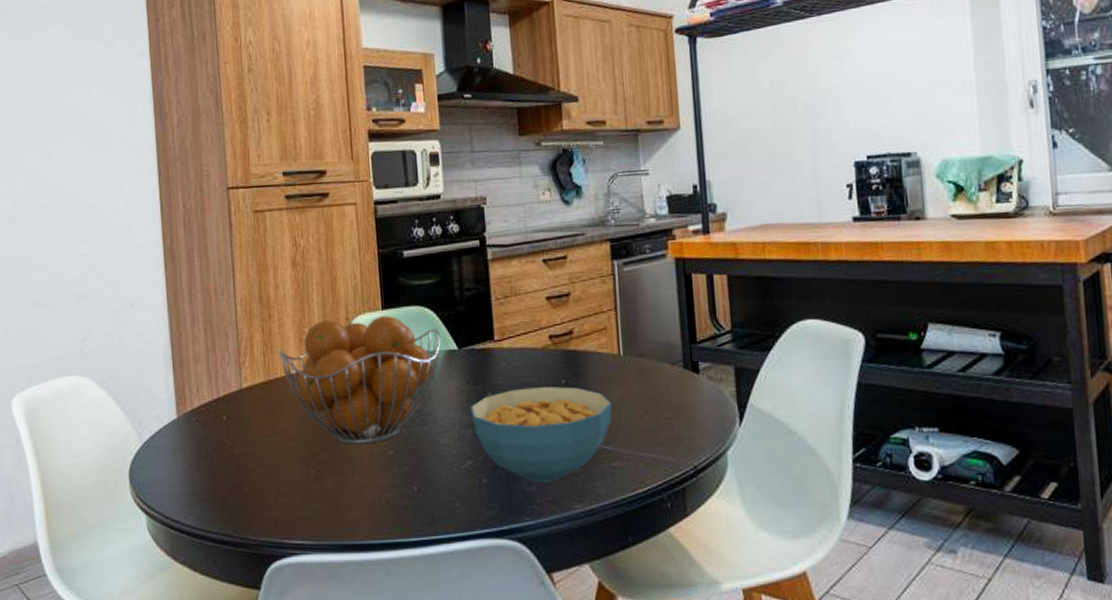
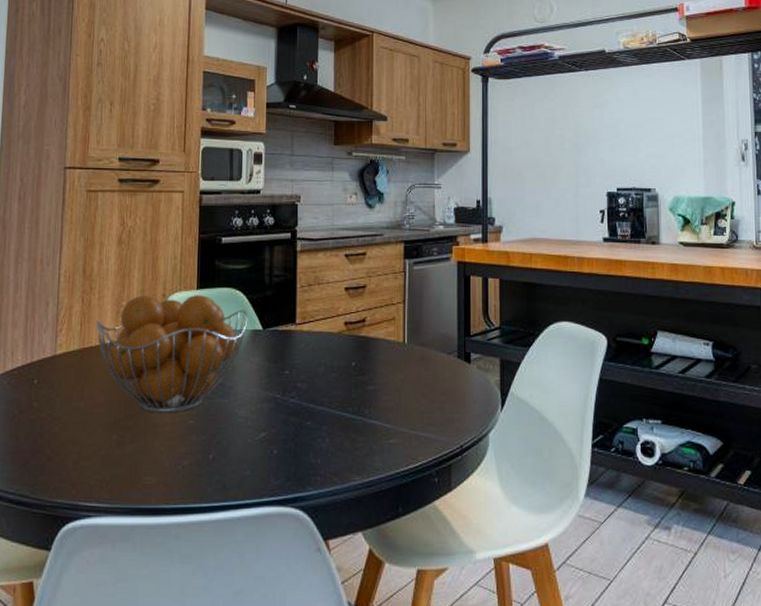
cereal bowl: present [470,386,613,482] -> none [268,368,395,455]

